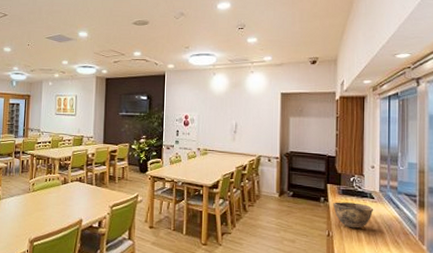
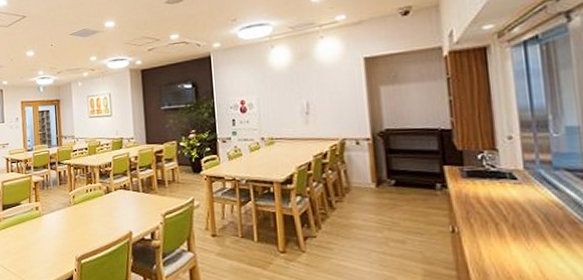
bowl: present [333,202,374,229] -> none [455,186,519,220]

